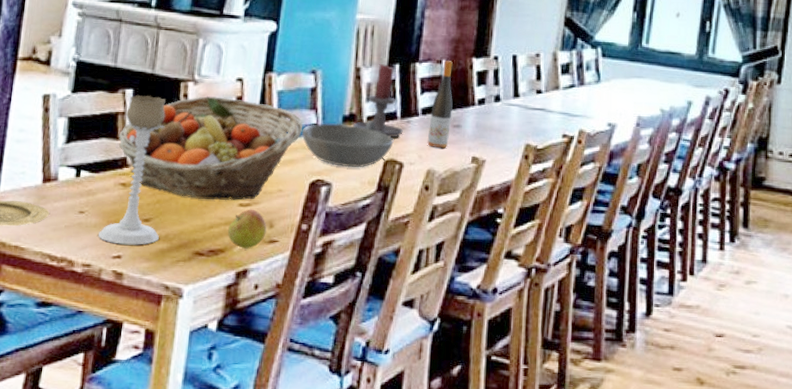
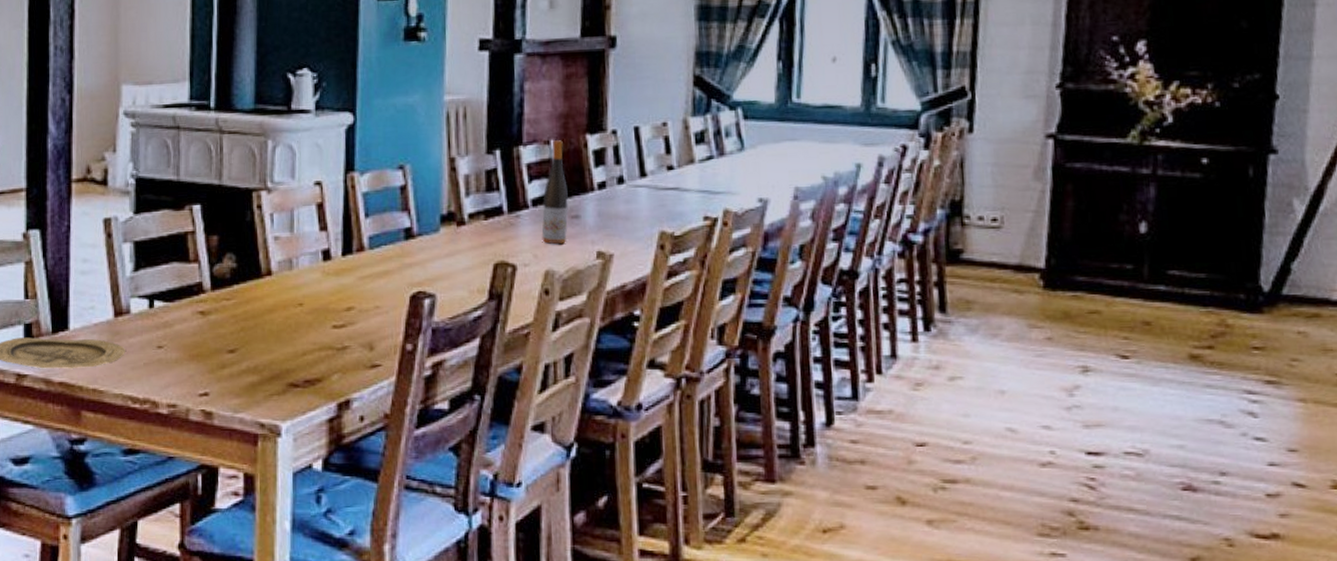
candle holder: present [98,94,166,245] -> none [181,210,247,380]
fruit basket: present [118,96,303,201] -> none [190,205,396,323]
apple: present [227,209,267,249] -> none [322,330,367,376]
bowl: present [302,123,394,167] -> none [395,225,503,274]
candle holder: present [352,64,403,138] -> none [452,151,512,237]

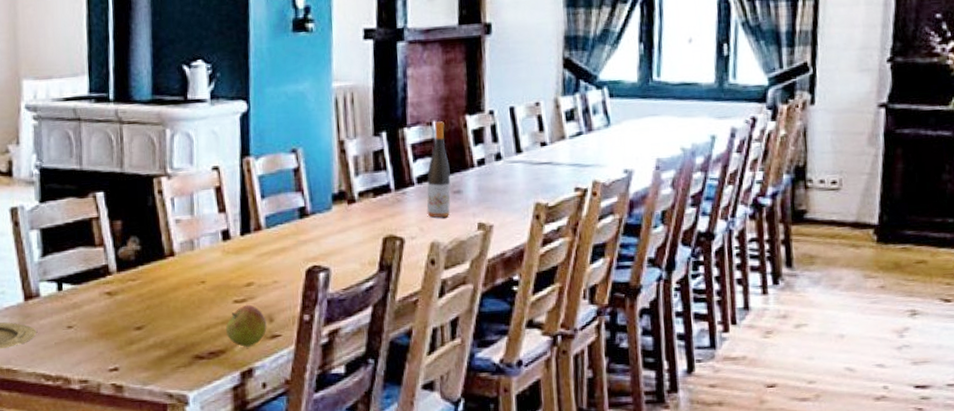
apple: none [322,330,367,376] -> present [225,304,267,347]

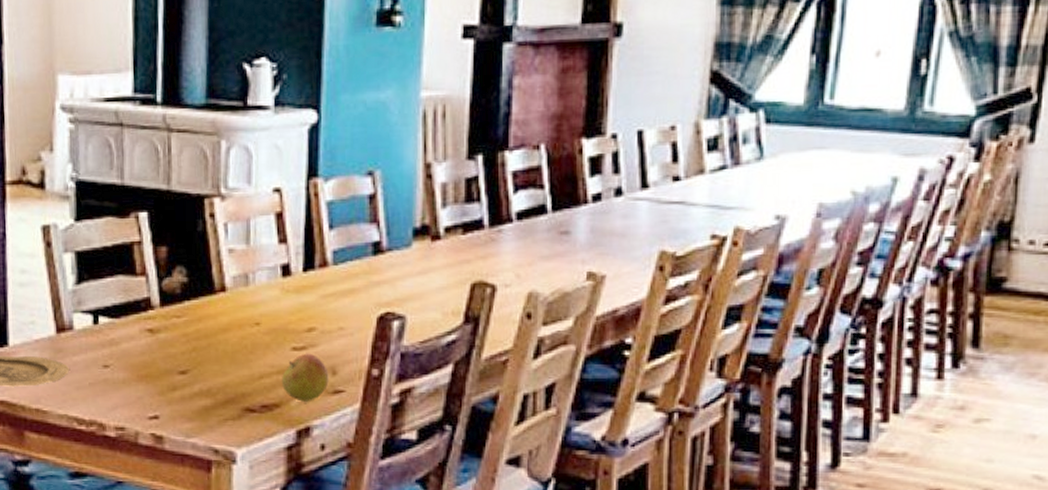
wine bottle: present [427,121,451,218] -> none [526,145,558,262]

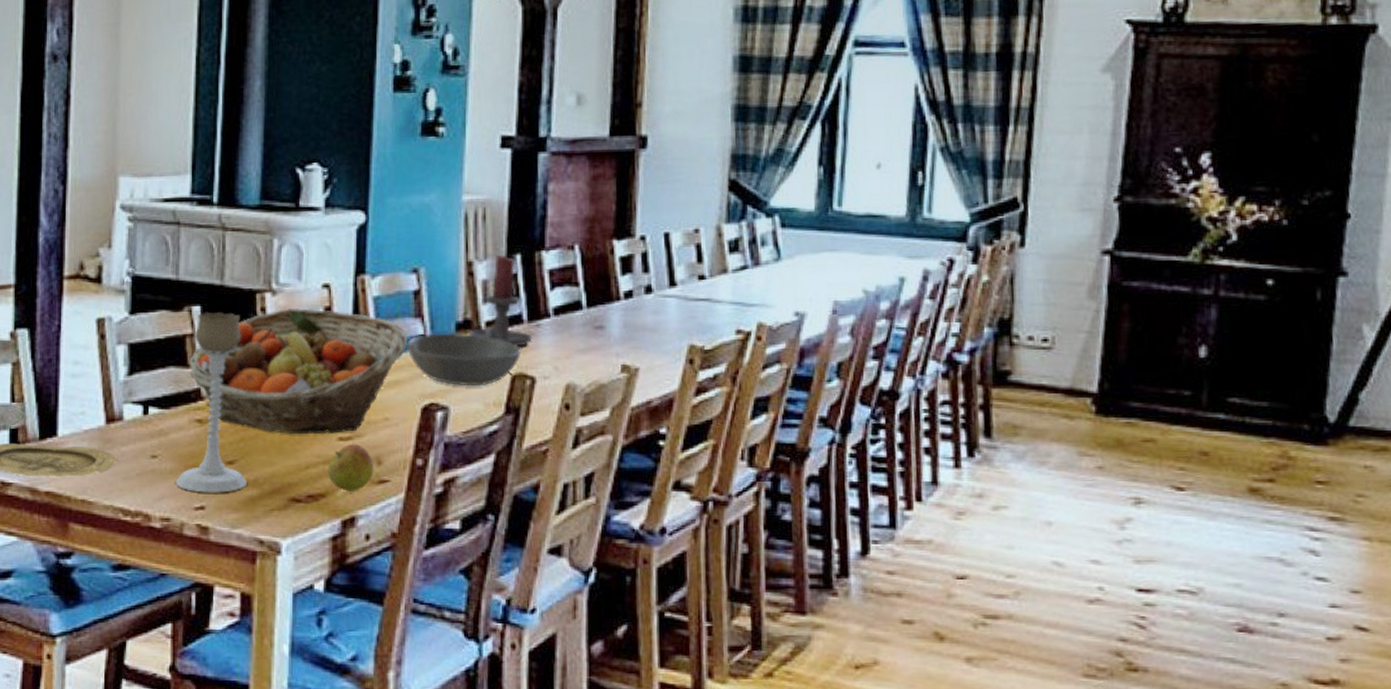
candle holder: none [129,218,200,403] -> present [176,311,247,493]
fruit basket: none [137,214,363,345] -> present [188,308,408,435]
bowl: none [362,239,482,294] -> present [407,333,521,385]
candle holder: none [425,156,493,253] -> present [468,255,532,347]

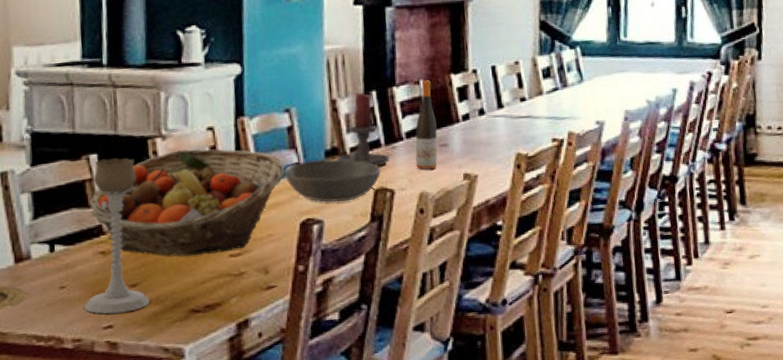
apple: present [327,443,374,492] -> none [221,258,262,299]
wine bottle: none [563,245,592,356] -> present [415,80,438,170]

